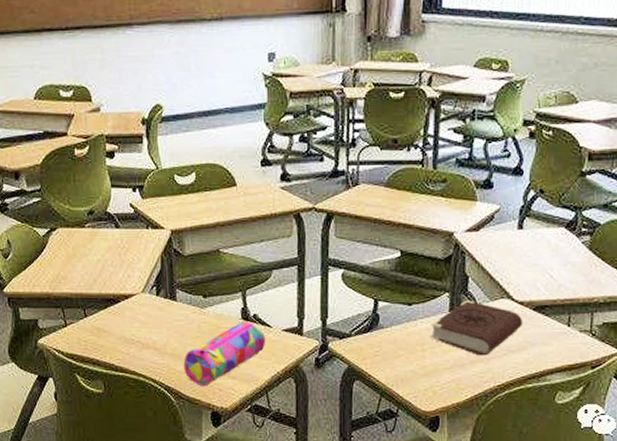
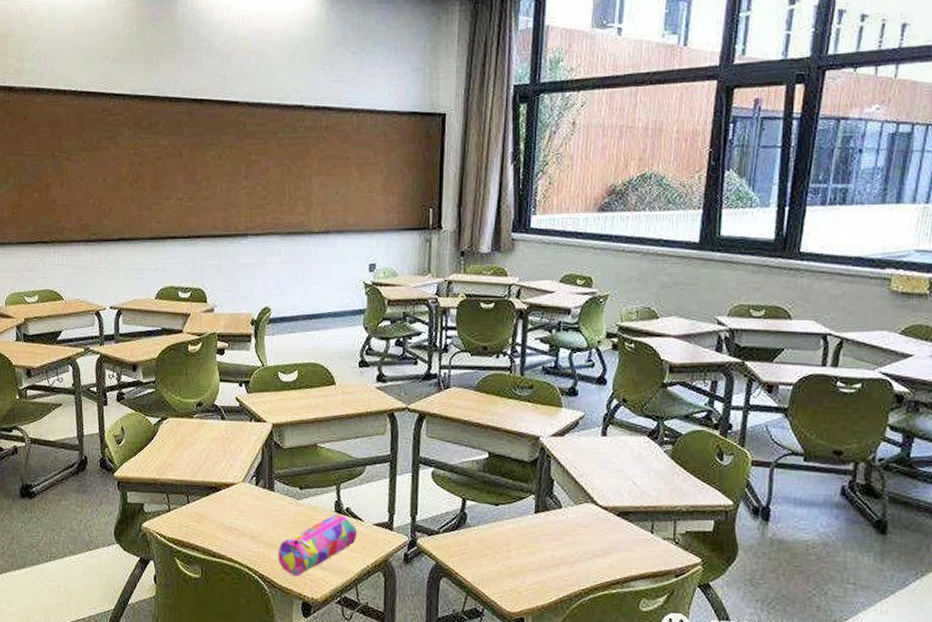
book: present [430,300,523,356] -> none [516,502,607,559]

